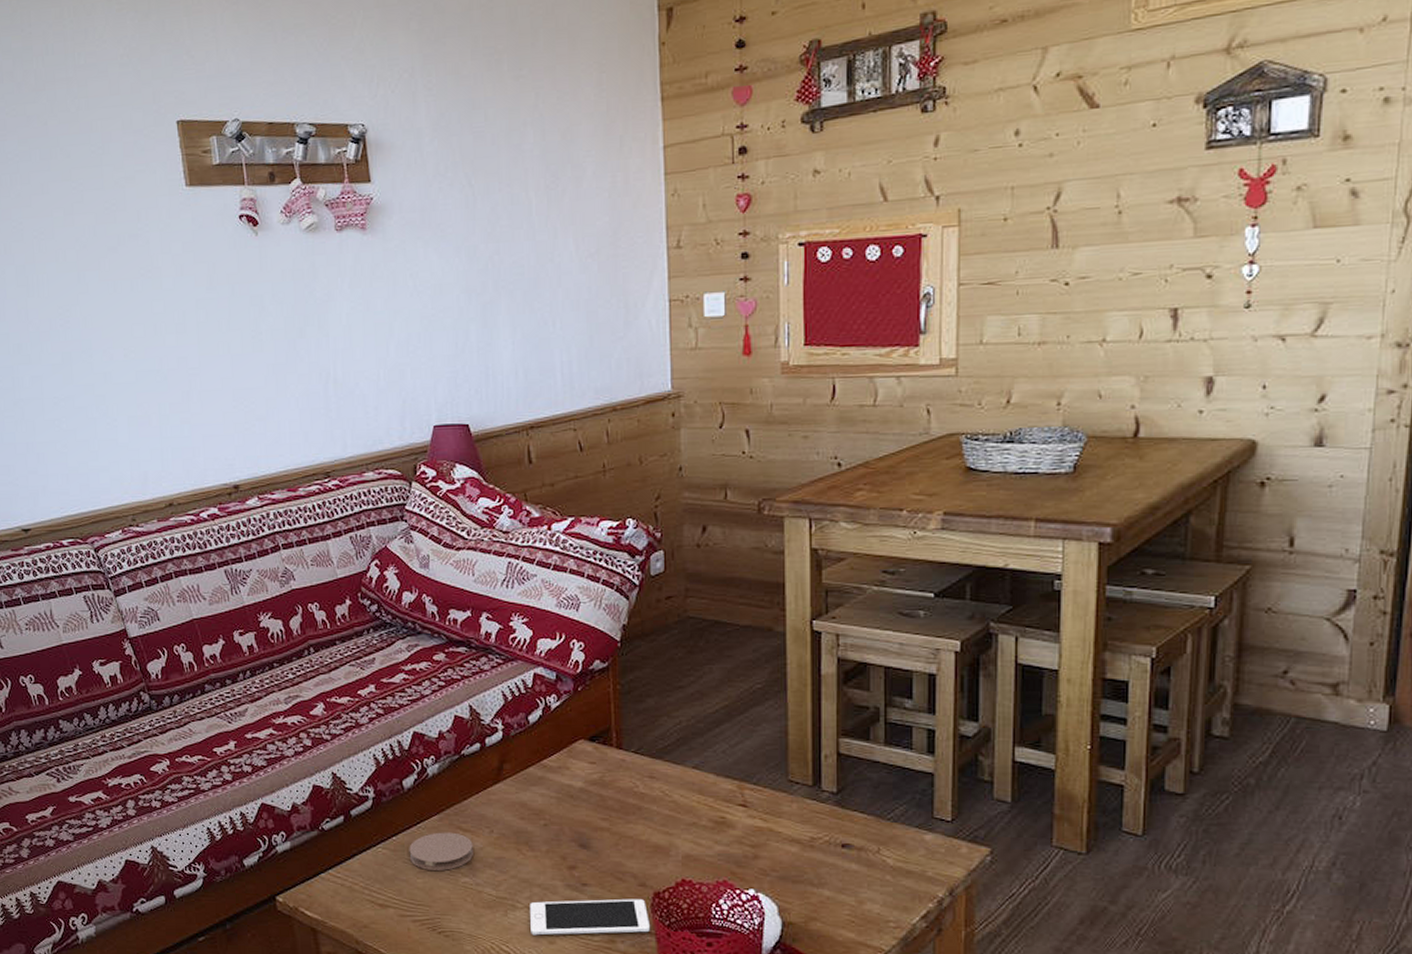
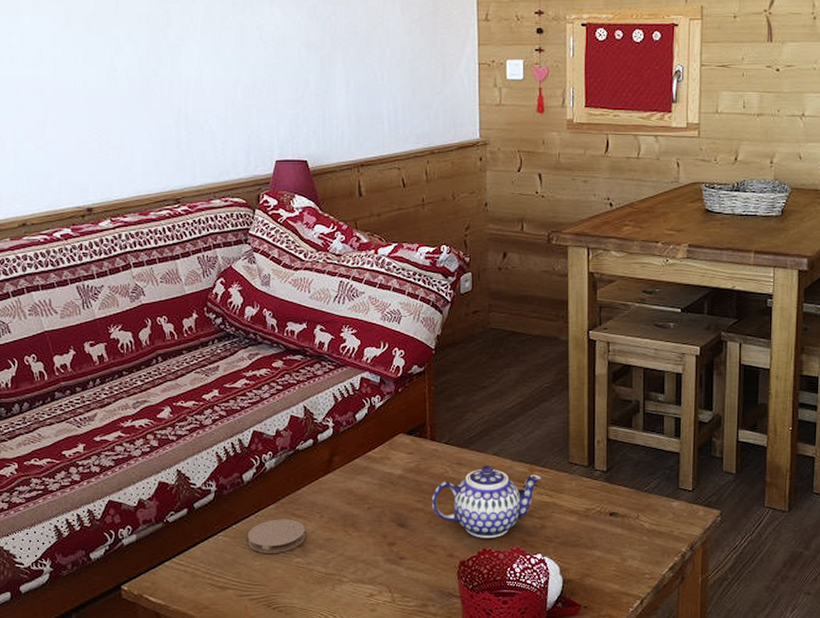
cell phone: present [530,899,650,936] -> none [355,568,456,605]
teapot: none [619,780,754,867] -> present [432,466,542,538]

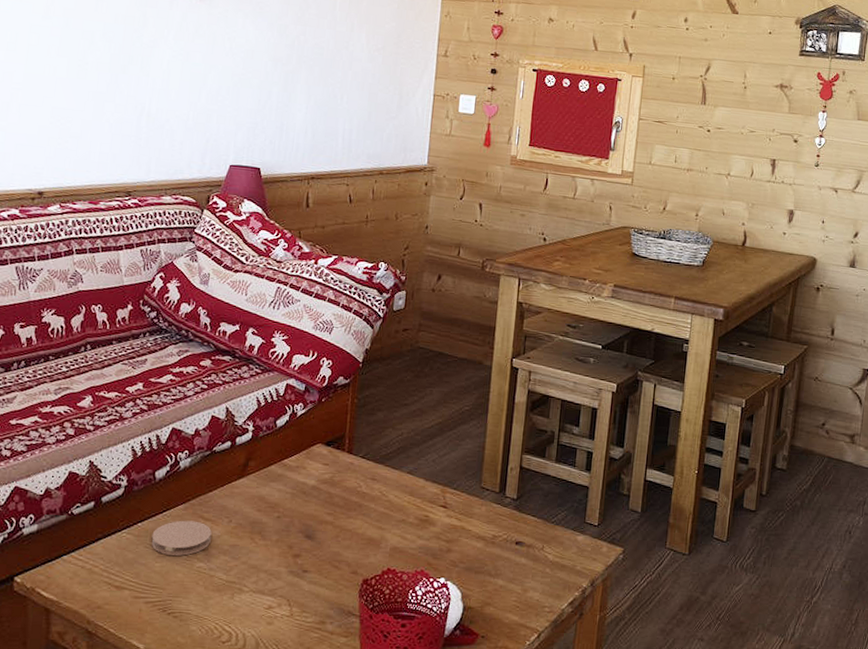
teapot: present [432,466,542,538] -> none [341,483,453,558]

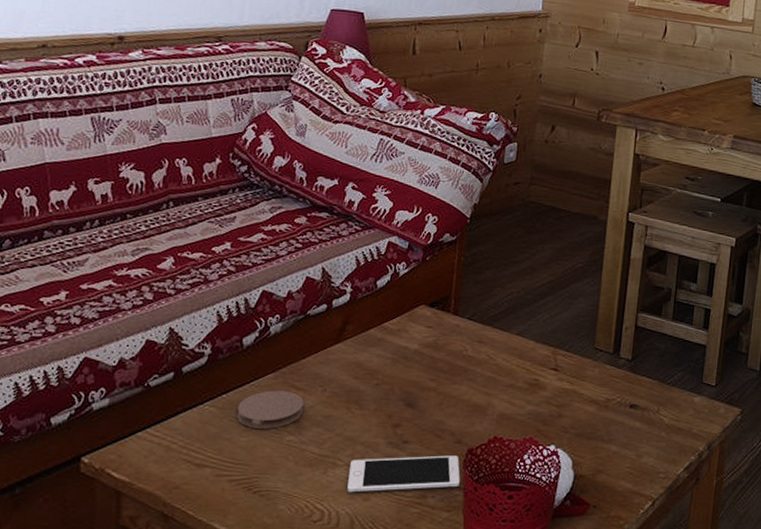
cell phone: none [252,584,357,617] -> present [347,455,461,493]

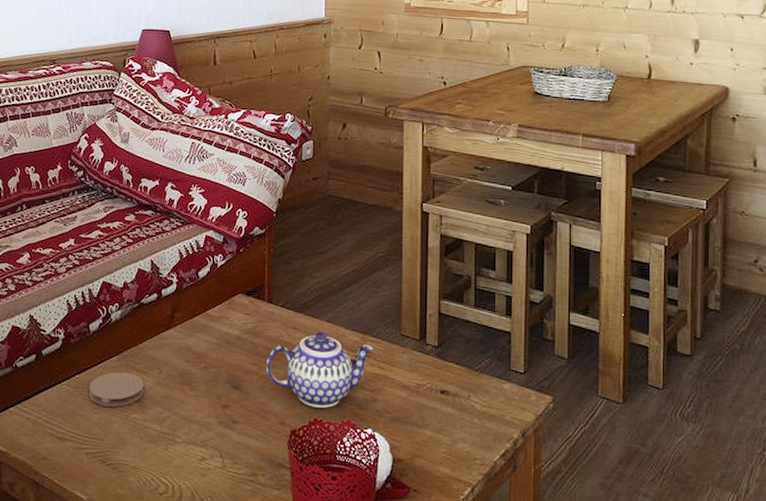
cell phone: present [347,455,461,493] -> none [187,435,286,469]
teapot: none [445,346,565,425] -> present [266,332,374,408]

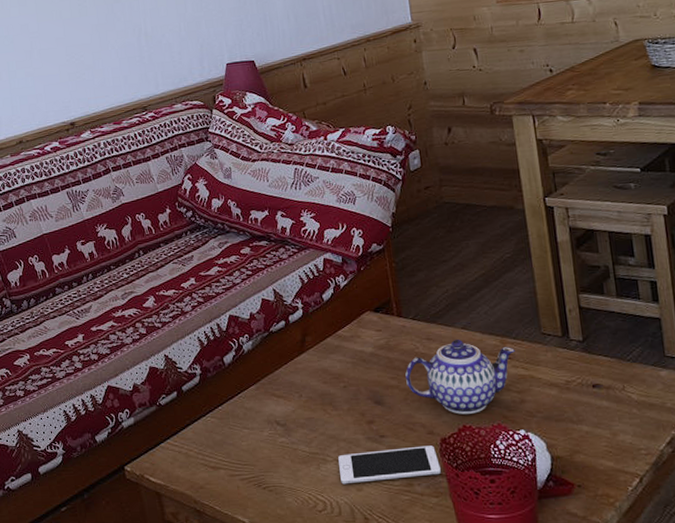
coaster: present [88,371,144,407] -> none [233,399,287,434]
cell phone: none [187,435,286,469] -> present [338,445,441,485]

